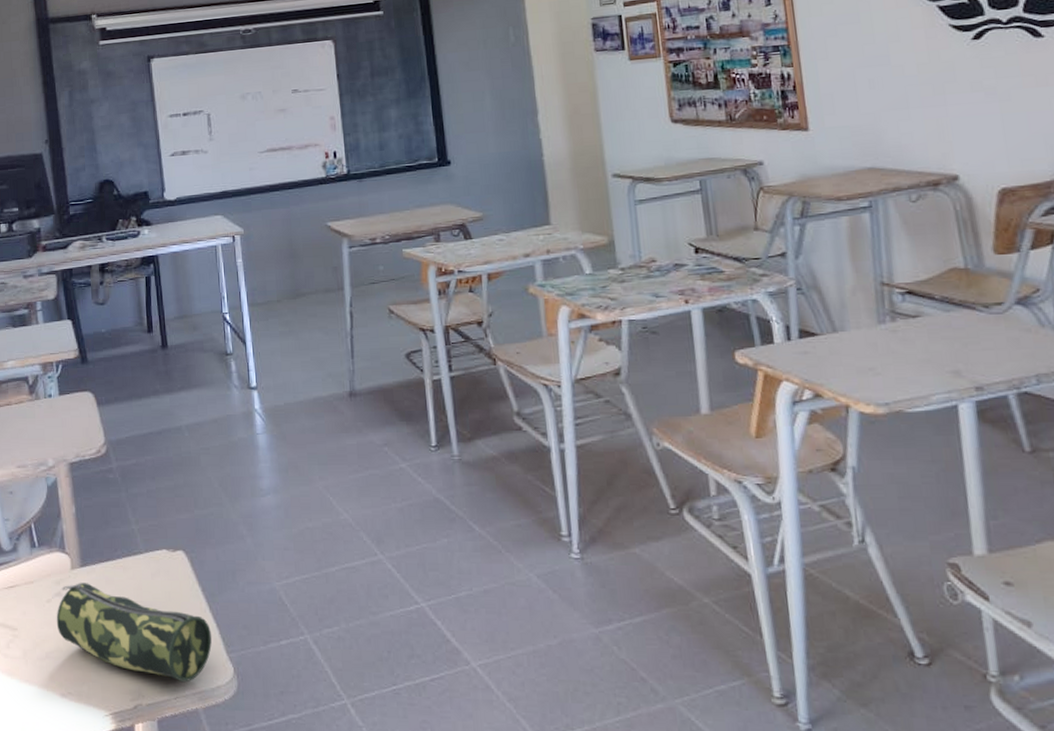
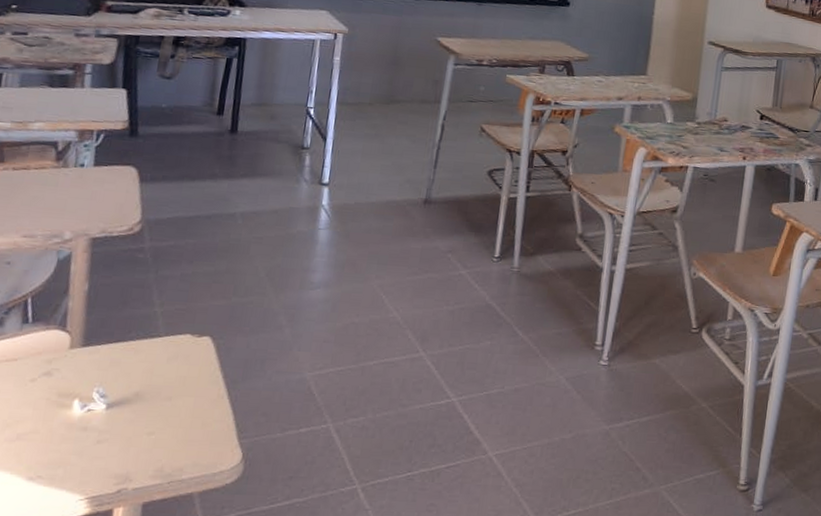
pencil case: present [56,583,212,683] -> none [37,363,225,467]

